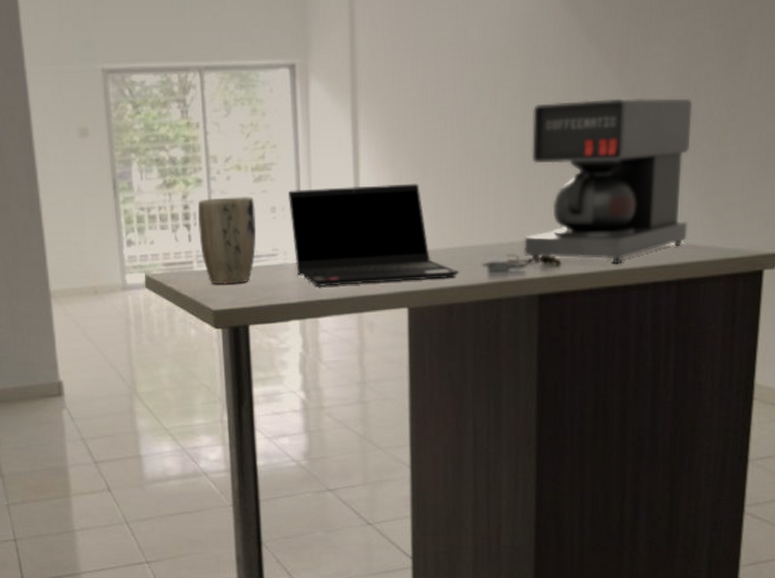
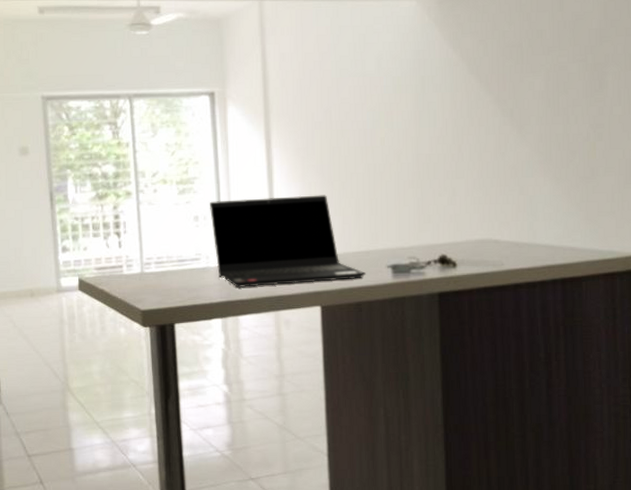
plant pot: present [197,196,257,285] -> none [127,206,181,287]
coffee maker: present [524,97,693,263] -> none [423,120,567,264]

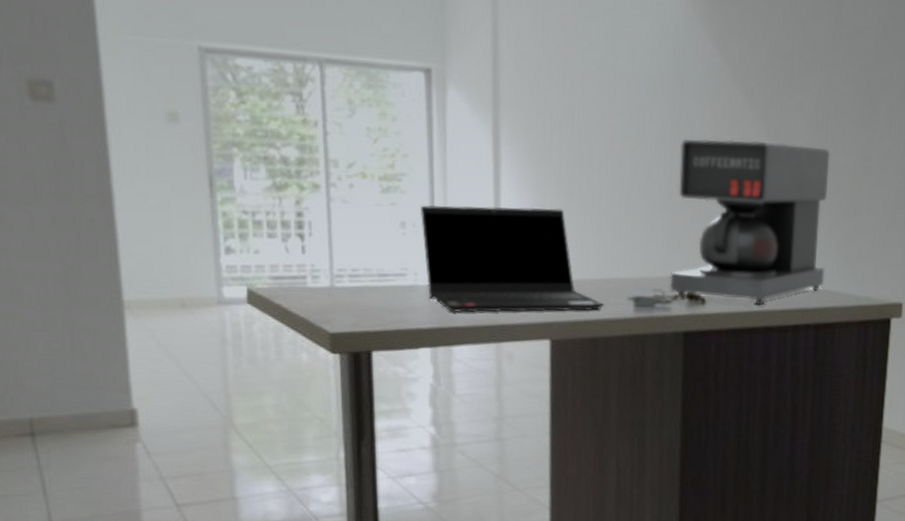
coffee maker: none [423,120,567,264] -> present [670,138,830,305]

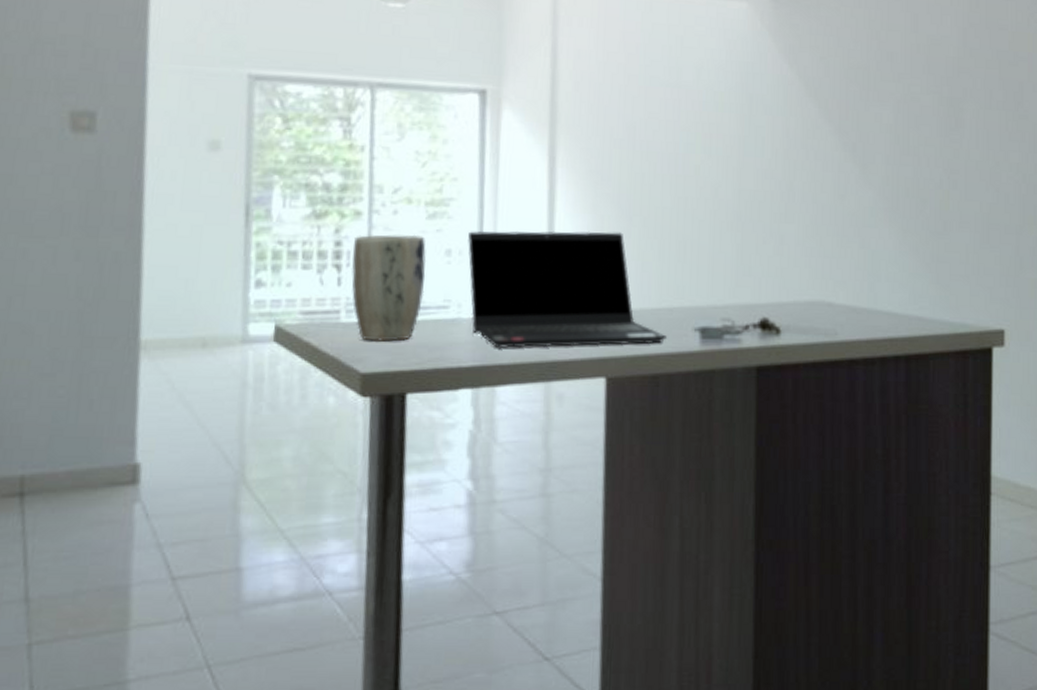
plant pot: none [313,206,383,305] -> present [351,234,427,342]
coffee maker: present [670,138,830,305] -> none [740,155,914,334]

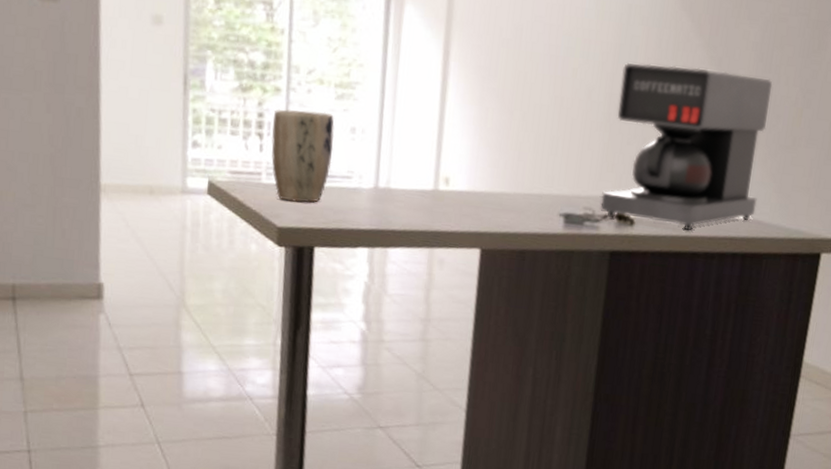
laptop computer: present [468,230,668,348] -> none [370,113,536,224]
coffee maker: none [740,155,914,334] -> present [600,62,773,230]

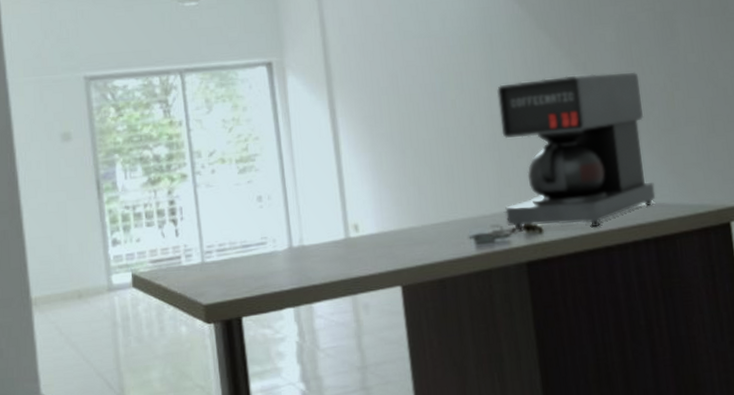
plant pot: present [271,109,335,203] -> none [183,187,245,278]

